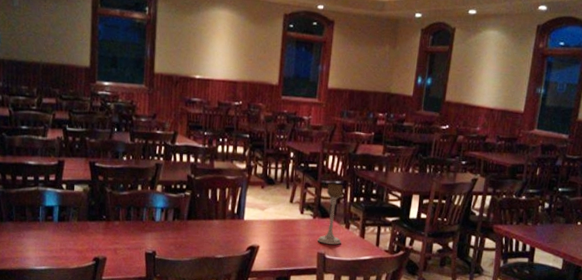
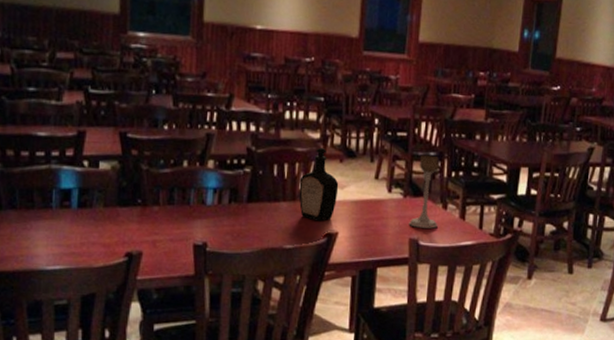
bottle: none [228,176,261,237] -> present [299,148,339,221]

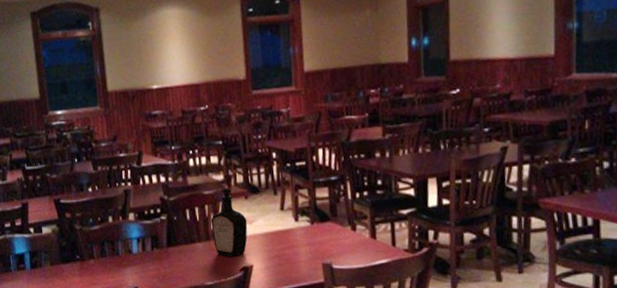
candle holder: present [409,155,439,229] -> none [319,179,349,252]

